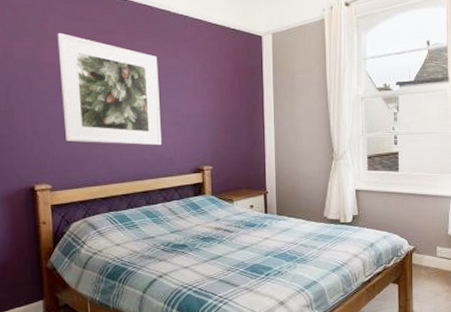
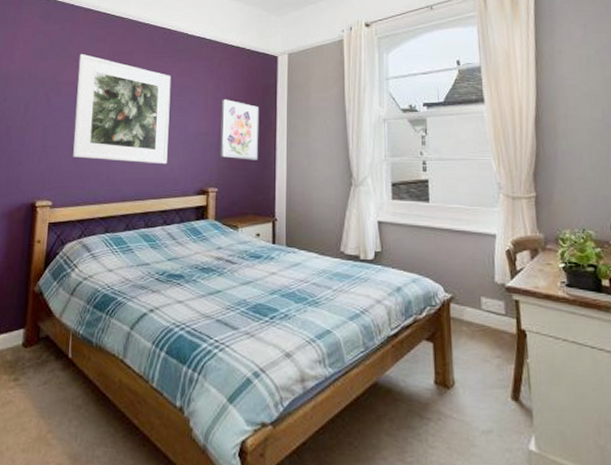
wall art: none [210,80,249,139] -> present [220,99,260,160]

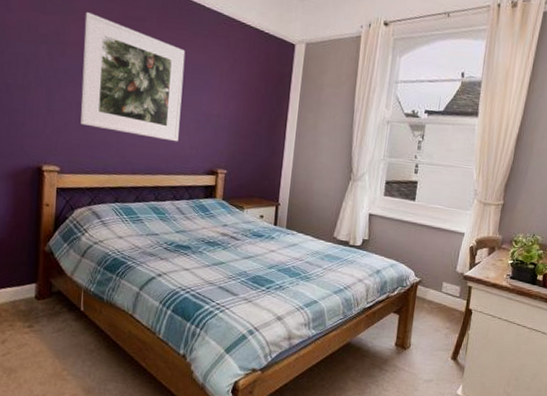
wall art: present [220,99,260,160] -> none [231,82,273,148]

